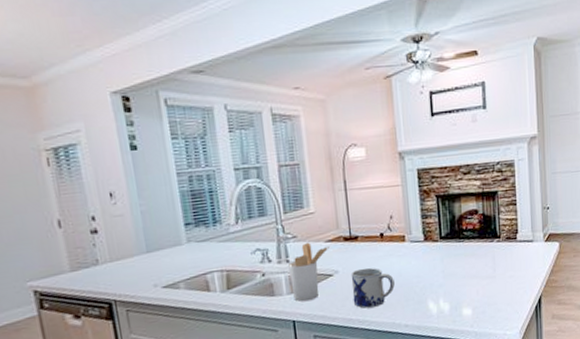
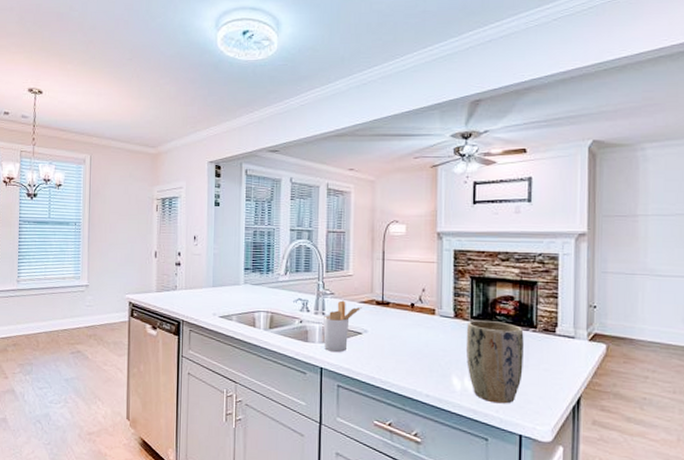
mug: present [350,267,395,308] -> none [378,332,420,371]
plant pot: none [436,237,492,319] -> present [465,320,524,404]

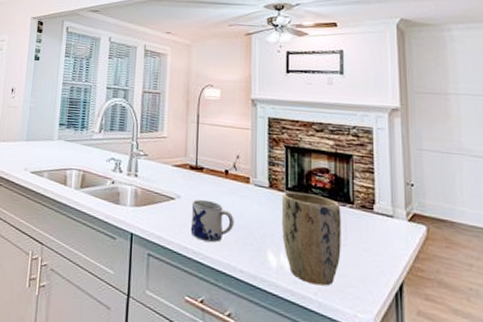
utensil holder: present [322,300,362,353] -> none [135,162,175,218]
mug: none [378,332,420,371] -> present [190,199,234,242]

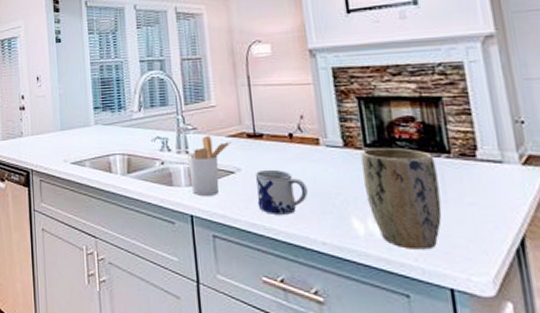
utensil holder: none [135,162,175,218] -> present [186,135,231,197]

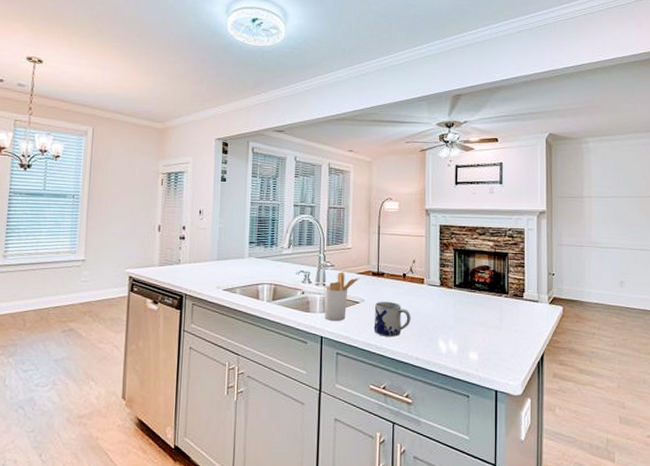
plant pot: present [360,148,442,250] -> none [450,288,498,363]

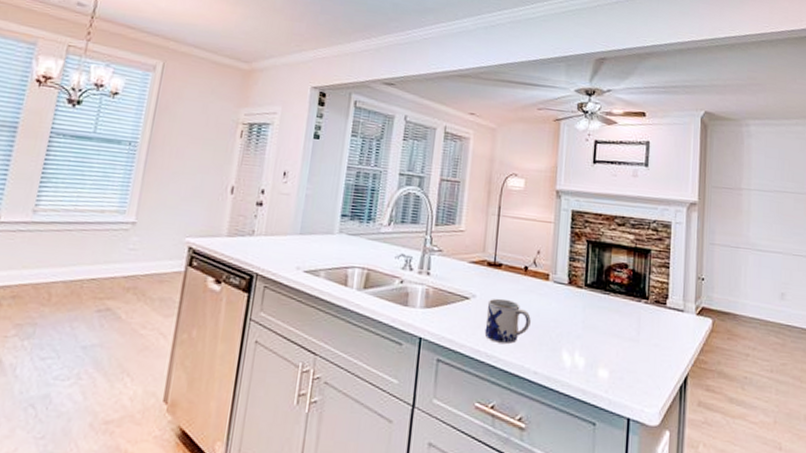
utensil holder: present [323,272,359,322] -> none [426,259,472,320]

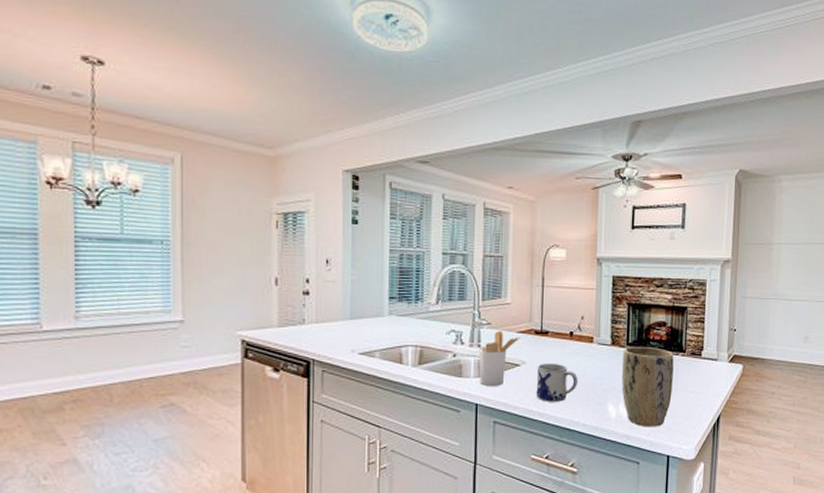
utensil holder: none [426,259,472,320] -> present [478,330,520,387]
plant pot: none [578,288,636,383] -> present [621,347,674,427]

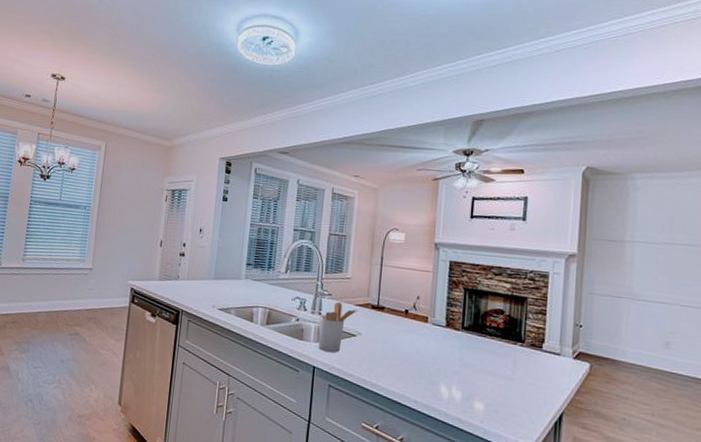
mug: present [536,363,578,402] -> none [369,336,411,376]
plant pot: present [621,347,674,427] -> none [455,330,512,415]

